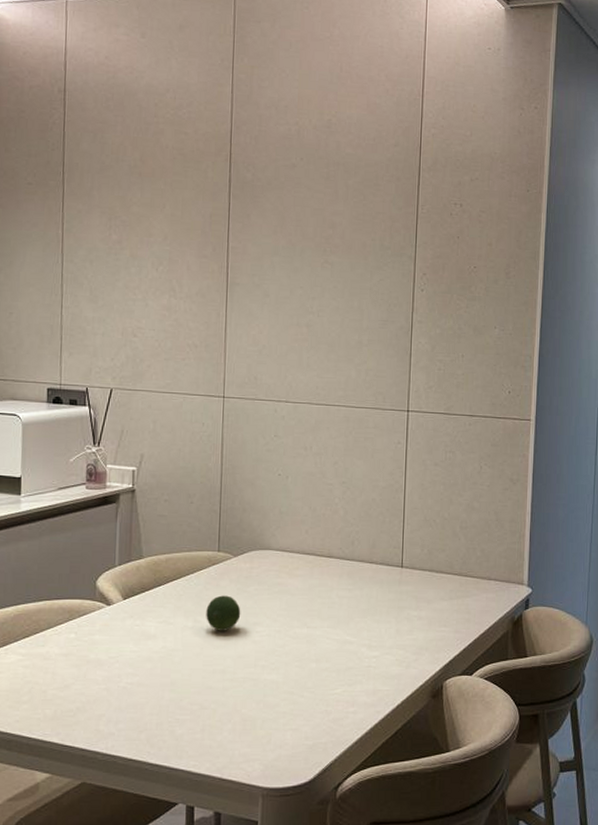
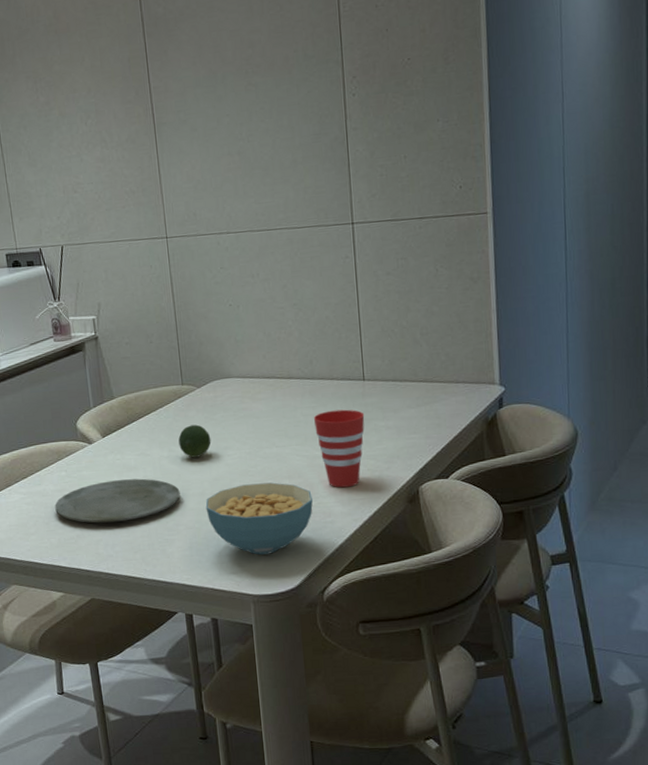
plate: none [56,648,200,695] -> present [55,478,181,523]
cereal bowl: none [225,665,337,743] -> present [205,482,313,555]
cup: none [348,595,399,677] -> present [313,409,365,488]

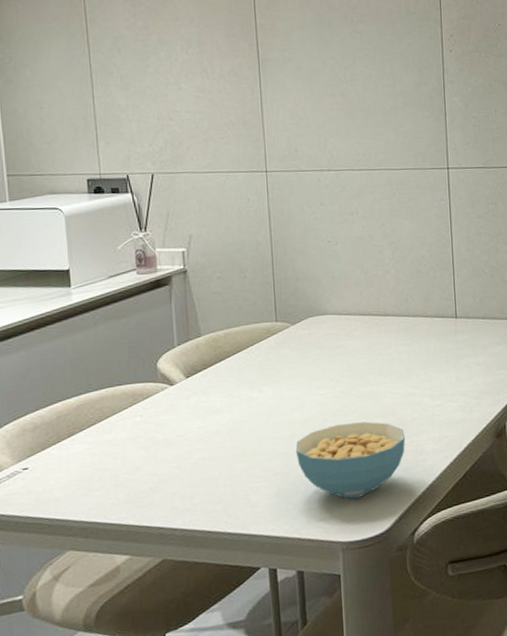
plate: present [55,478,181,523] -> none [126,422,269,474]
fruit: present [178,424,212,458] -> none [269,363,304,398]
cup: present [313,409,365,488] -> none [407,346,457,425]

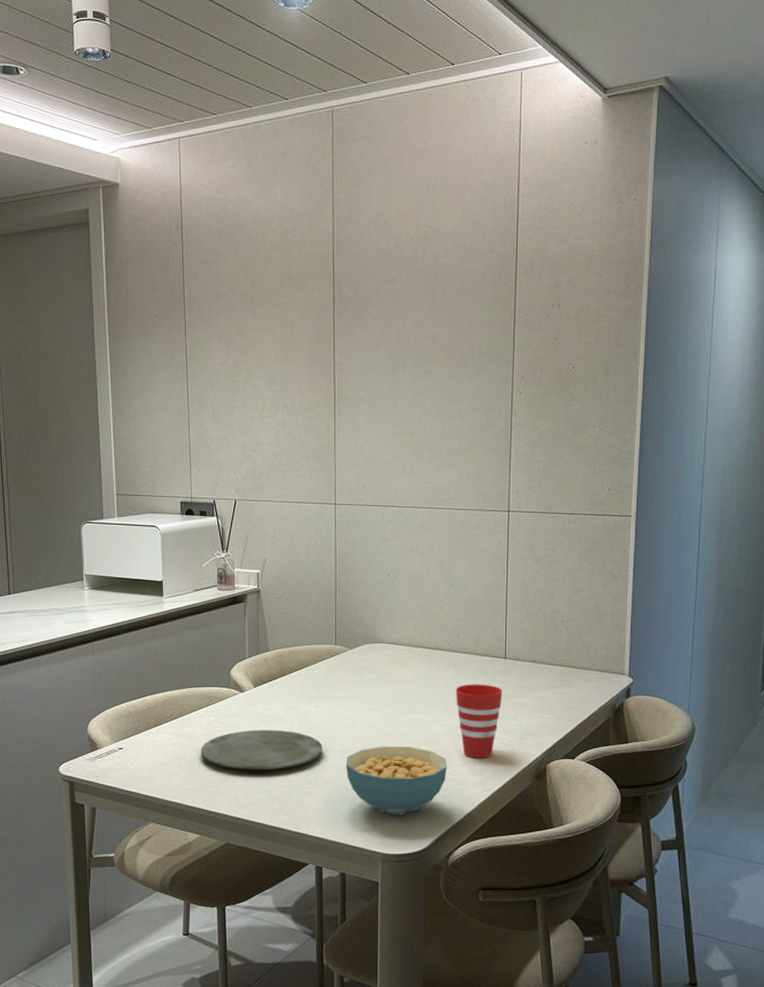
plate: none [126,422,269,474] -> present [201,730,323,770]
cup: none [407,346,457,425] -> present [455,684,503,758]

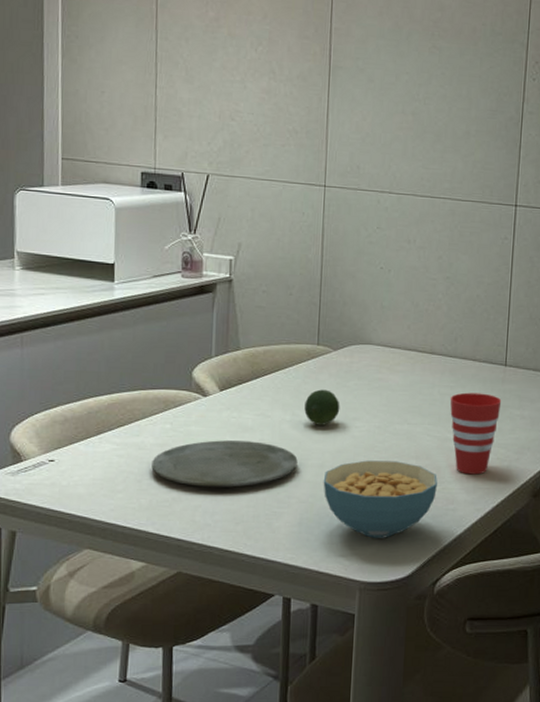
fruit: none [326,684,357,716] -> present [304,389,340,426]

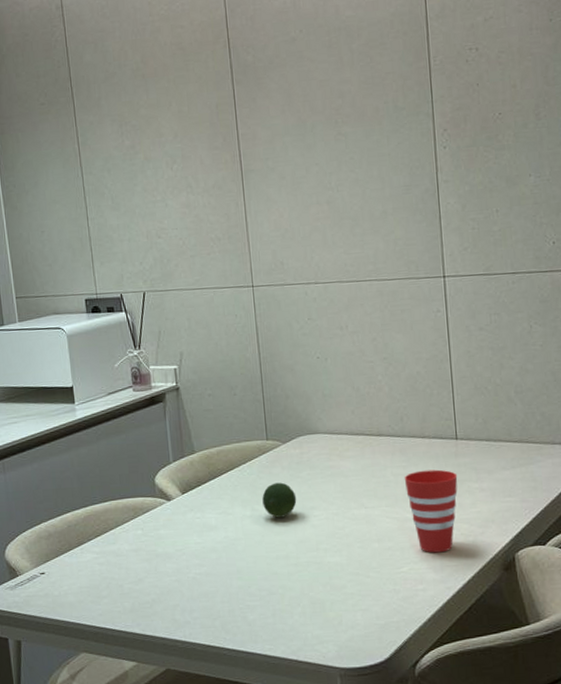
plate: present [151,440,298,487] -> none [129,539,264,587]
cereal bowl: present [323,460,437,538] -> none [290,546,404,624]

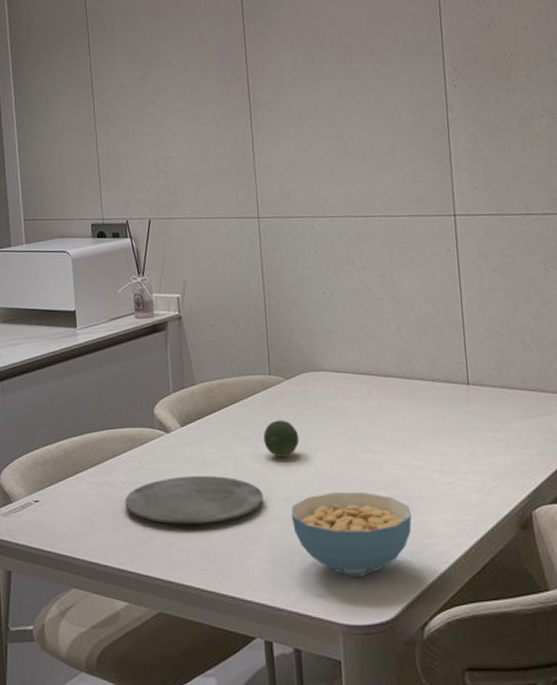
plate: none [129,539,264,587] -> present [125,476,264,524]
cereal bowl: none [290,546,404,624] -> present [291,492,412,577]
cup: present [404,469,458,553] -> none [412,415,470,505]

